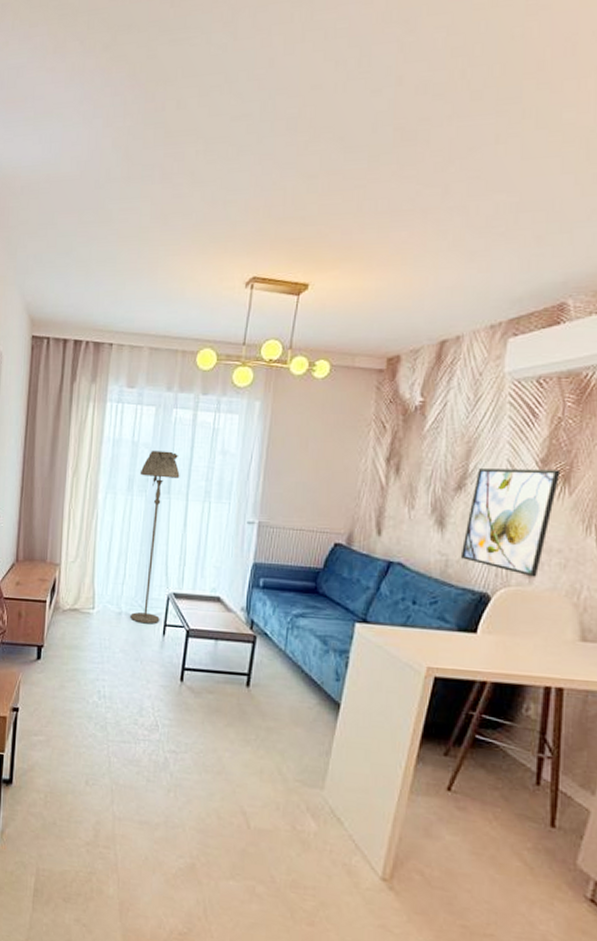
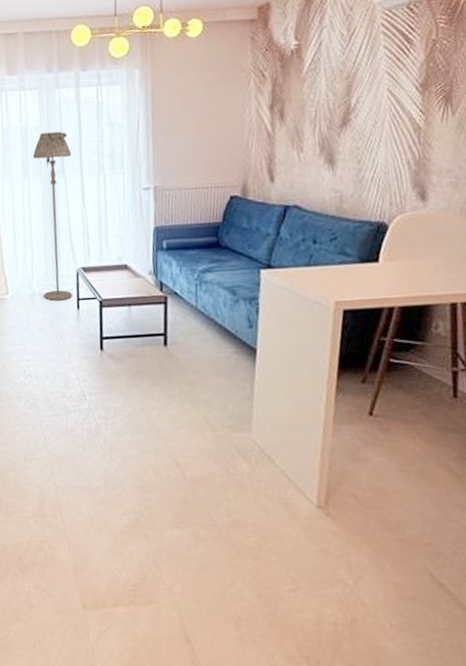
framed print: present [460,469,561,577] -> none [353,91,442,200]

